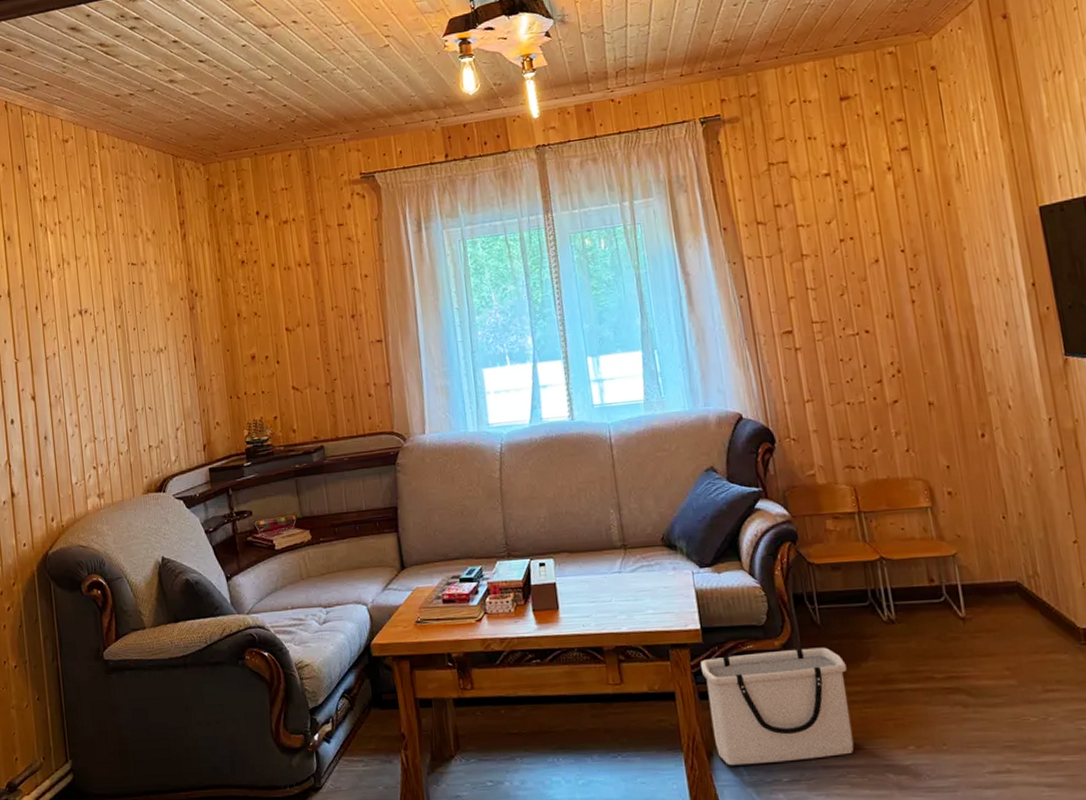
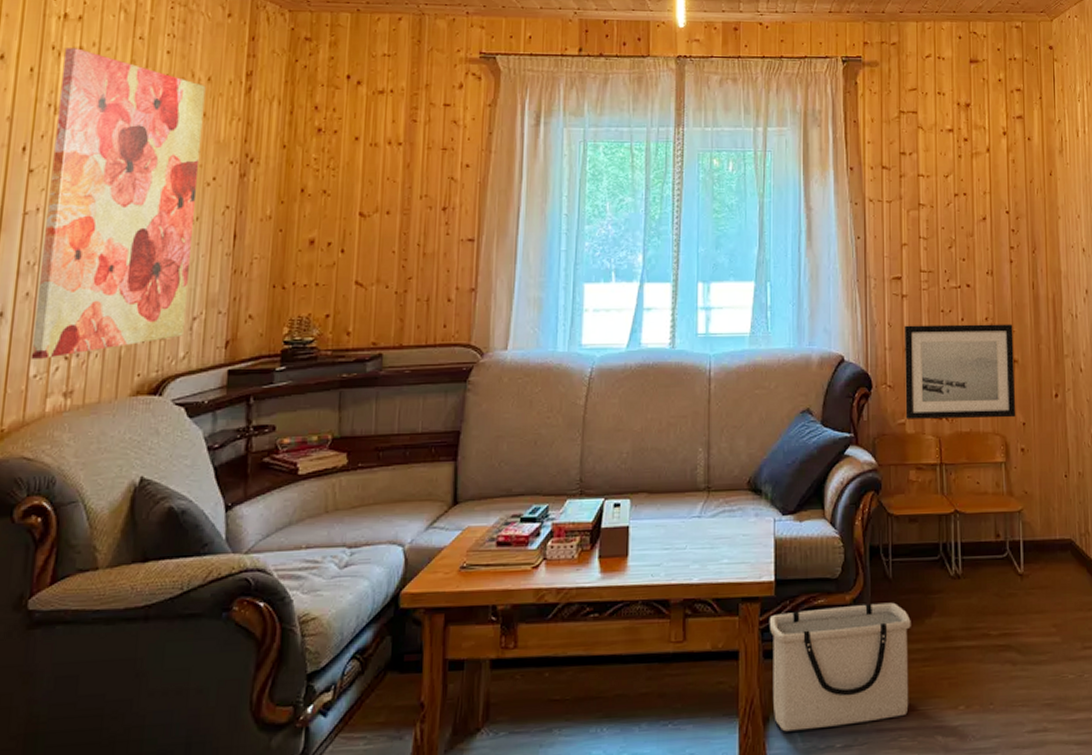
wall art: none [50,222,172,470] -> present [30,48,206,359]
wall art: none [802,366,938,470] -> present [905,324,1016,419]

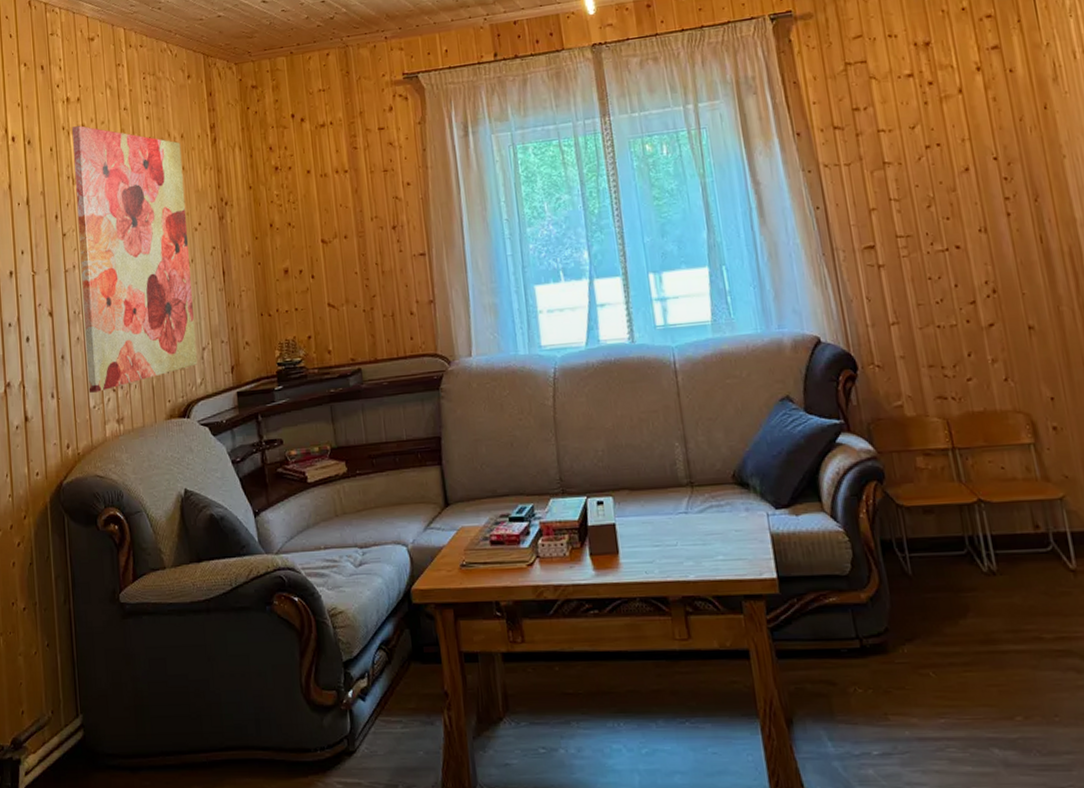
storage bin: present [769,602,911,732] -> none [777,601,953,736]
wall art: present [905,324,1016,419] -> none [886,285,1041,401]

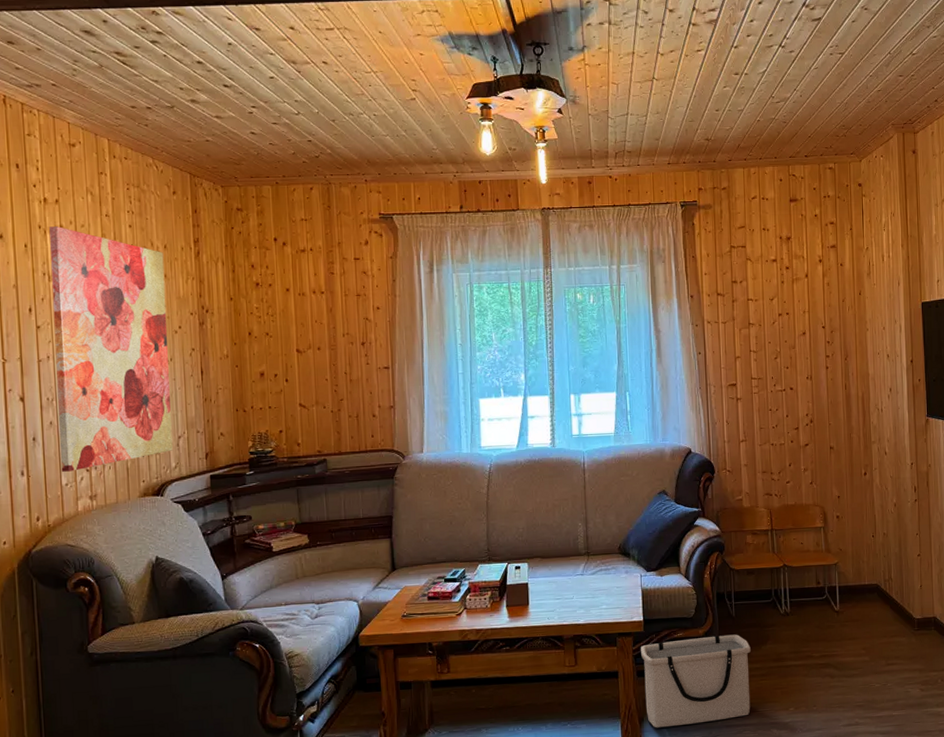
storage bin: none [777,601,953,736] -> present [640,634,751,728]

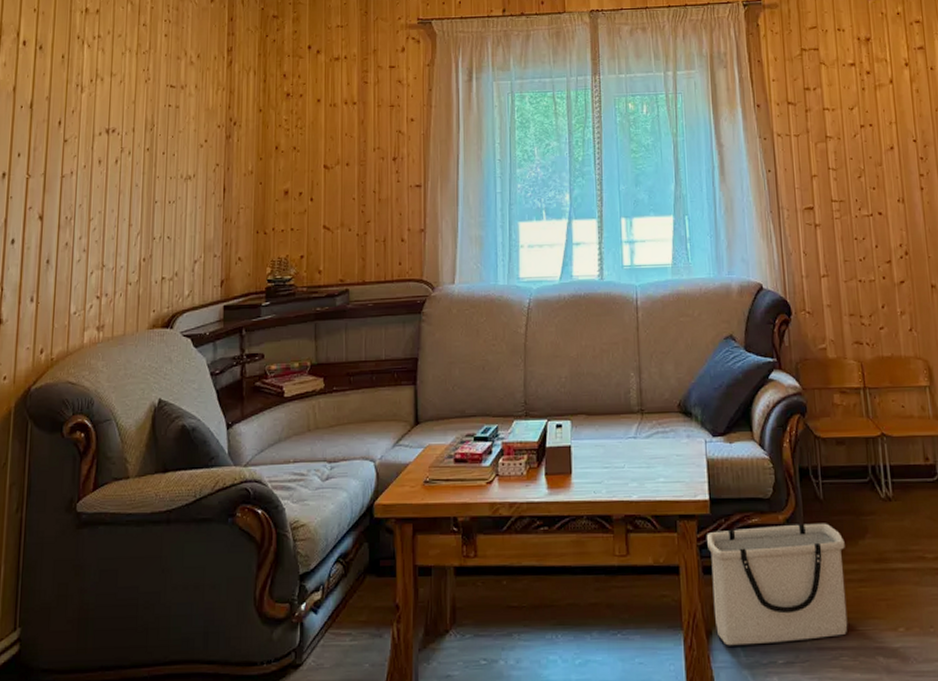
wall art: present [49,226,173,472] -> none [71,36,196,299]

